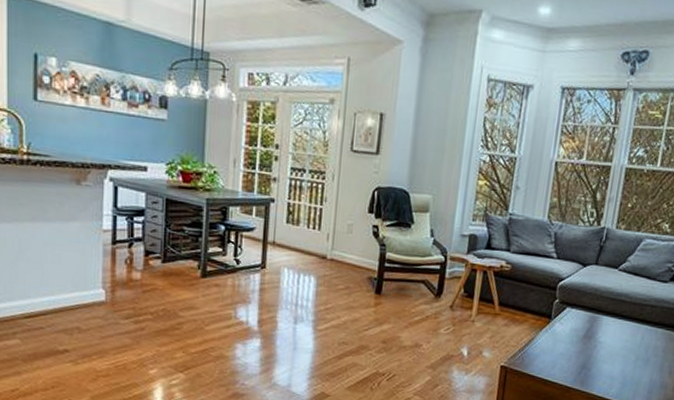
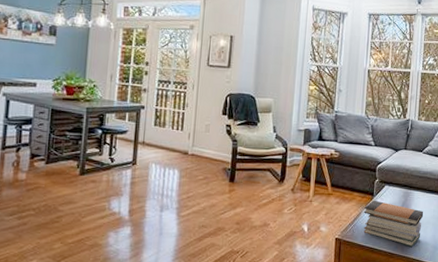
book stack: none [535,324,613,381] -> present [363,200,424,247]

